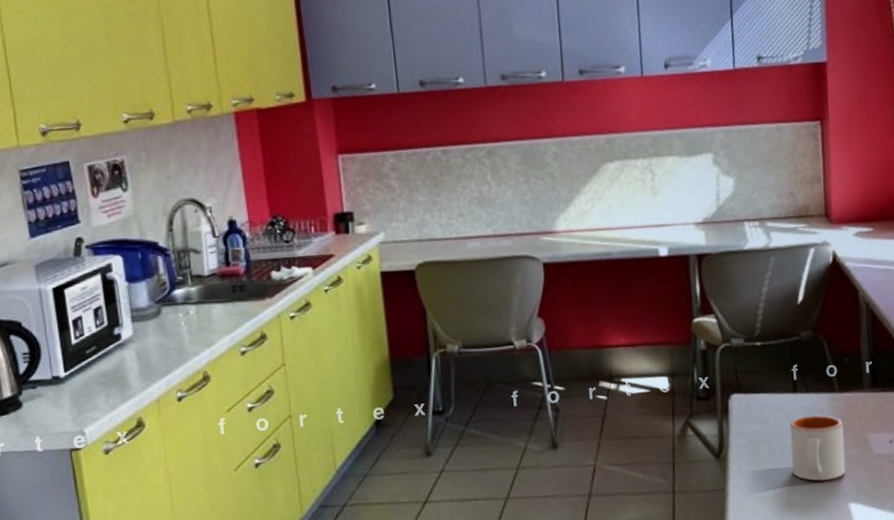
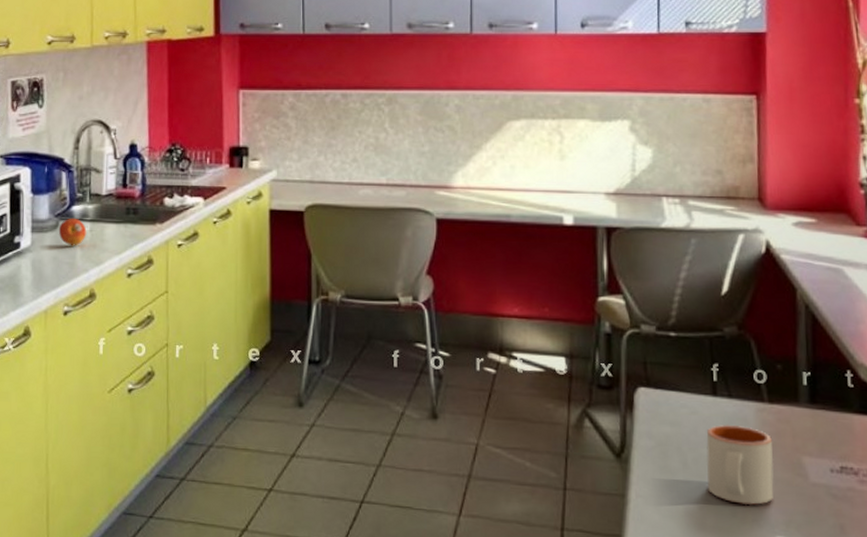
fruit: none [161,302,193,331] -> present [58,218,87,246]

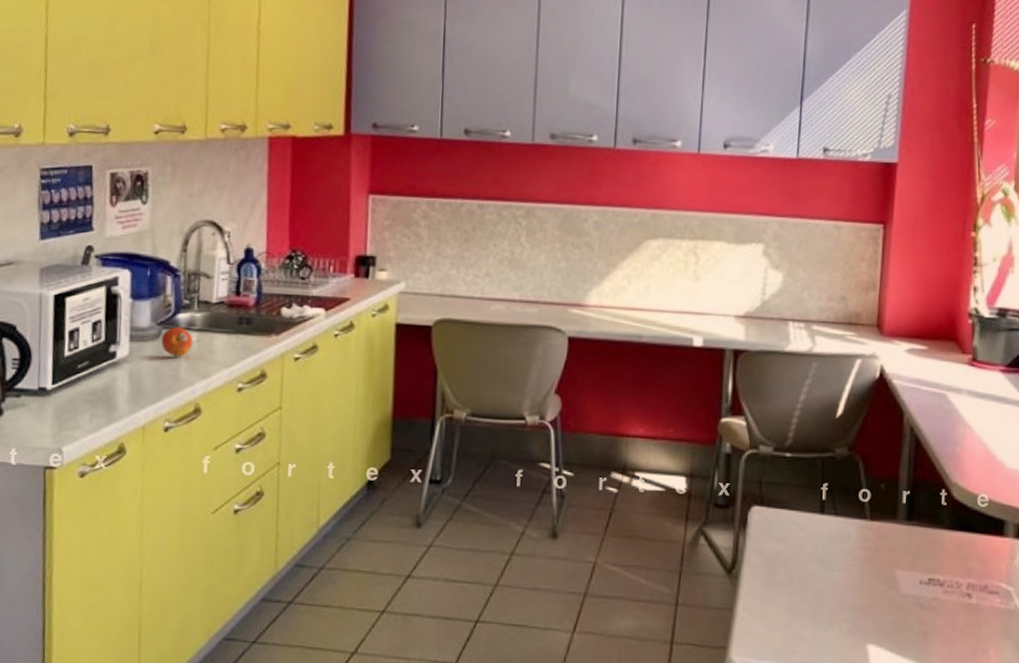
mug: present [706,424,774,506] -> none [809,540,871,617]

